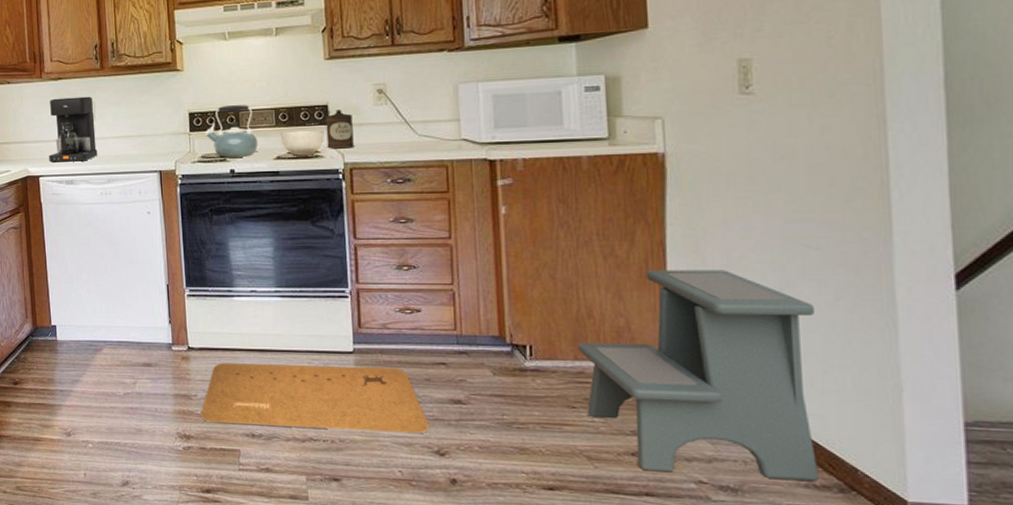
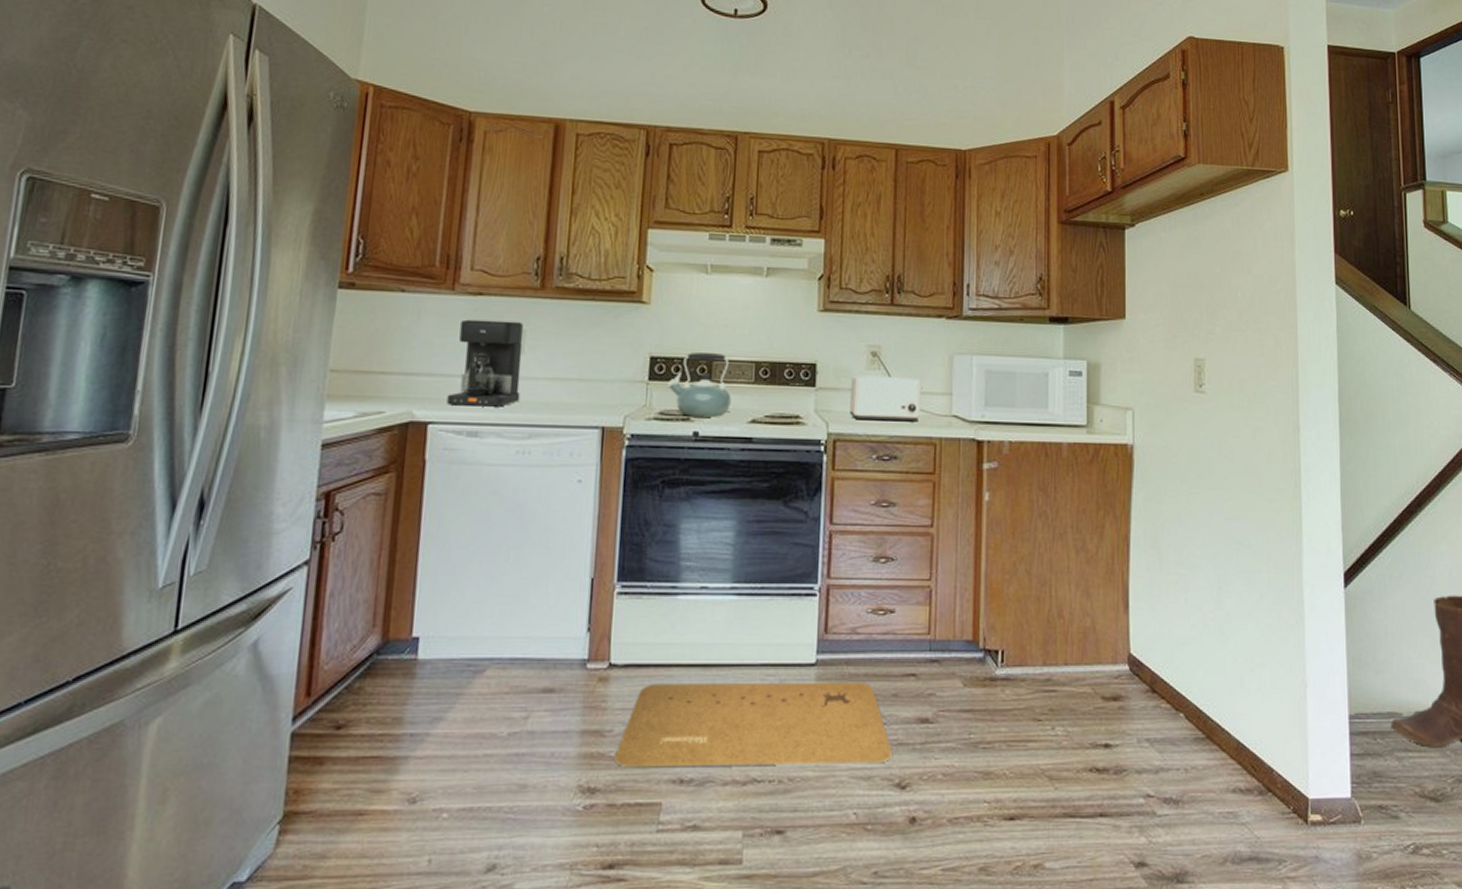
bowl: present [280,130,324,156] -> none [758,390,809,421]
canister: present [325,110,354,149] -> none [811,370,842,416]
toaster: none [360,108,430,150] -> present [850,374,922,422]
step stool: present [579,270,820,481] -> none [1048,565,1245,788]

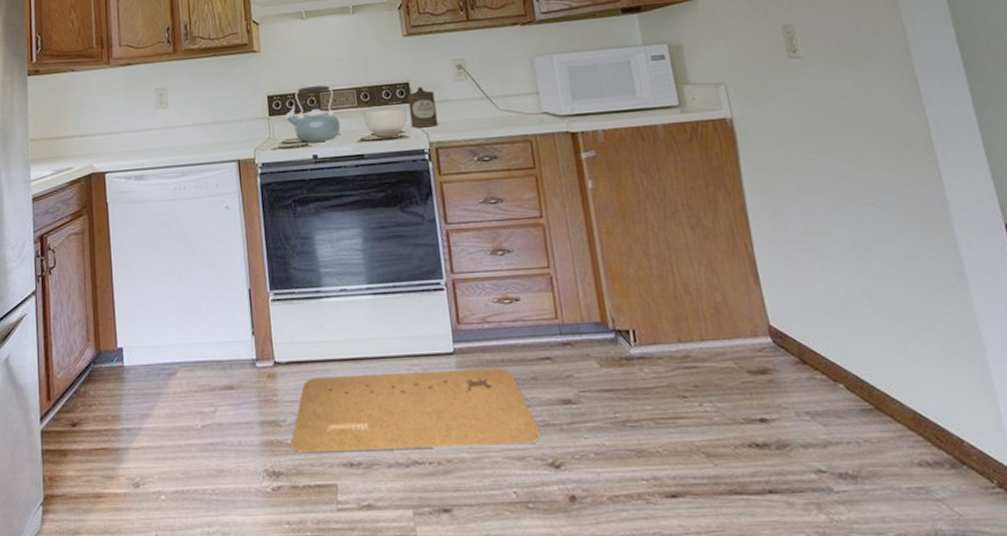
coffee maker: present [447,319,523,407] -> none [116,82,171,157]
bowl: none [758,390,809,421] -> present [362,108,407,137]
canister: none [811,370,842,416] -> present [407,87,438,128]
toaster: present [850,374,922,422] -> none [442,82,512,128]

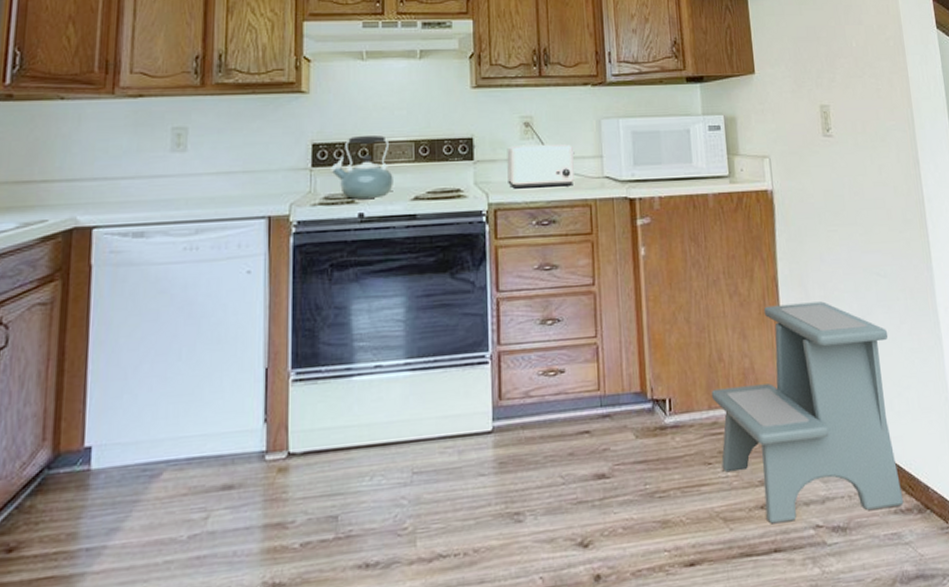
doormat: present [290,367,542,454] -> none [297,444,574,559]
bowl: present [362,108,407,137] -> none [419,166,468,196]
canister: present [407,87,438,128] -> none [470,143,499,188]
toaster: none [442,82,512,128] -> present [507,143,575,189]
step stool: none [680,234,931,464] -> present [712,301,904,524]

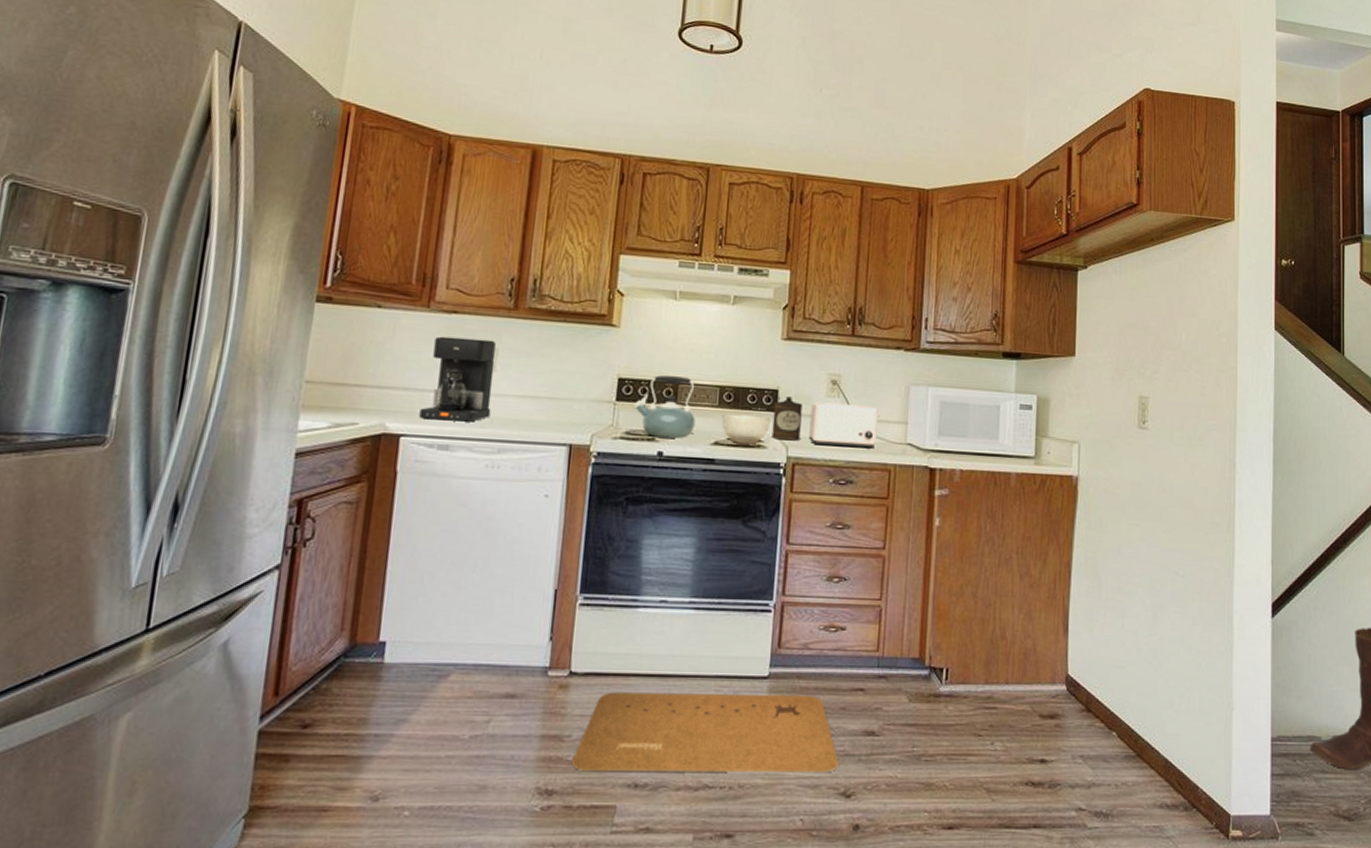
coffee maker: none [111,120,185,208] -> present [419,336,496,422]
doormat: none [297,444,574,559] -> present [571,692,840,773]
bowl: none [419,166,468,196] -> present [721,414,770,445]
canister: none [470,143,499,188] -> present [771,396,802,441]
step stool: present [712,301,904,524] -> none [990,591,1178,801]

